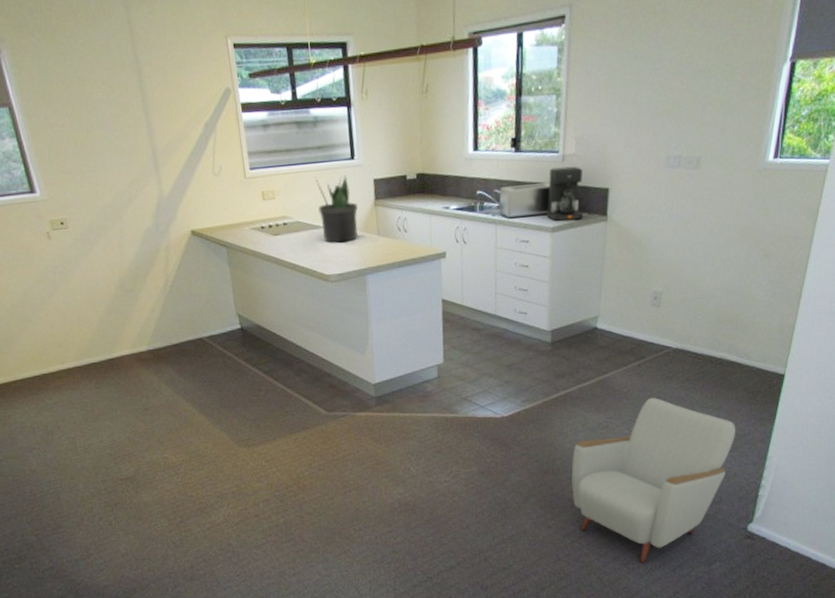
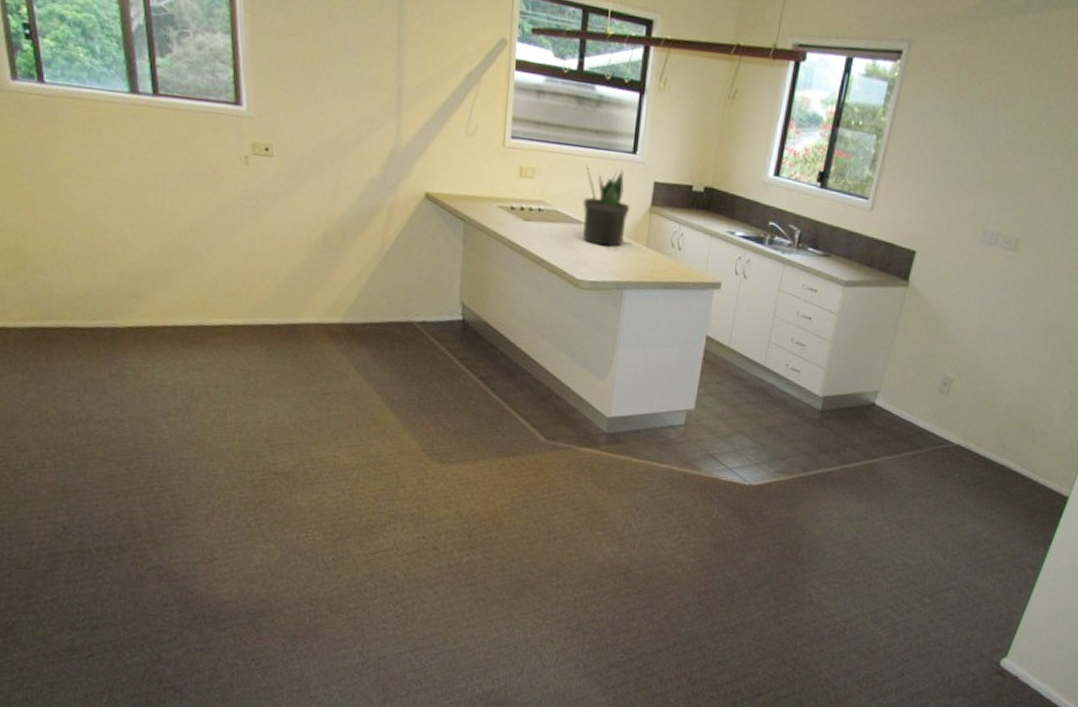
toaster: present [499,183,551,220] -> none [791,223,853,266]
coffee maker: present [547,166,583,222] -> none [843,214,892,279]
armchair: present [571,397,736,563] -> none [813,494,1007,683]

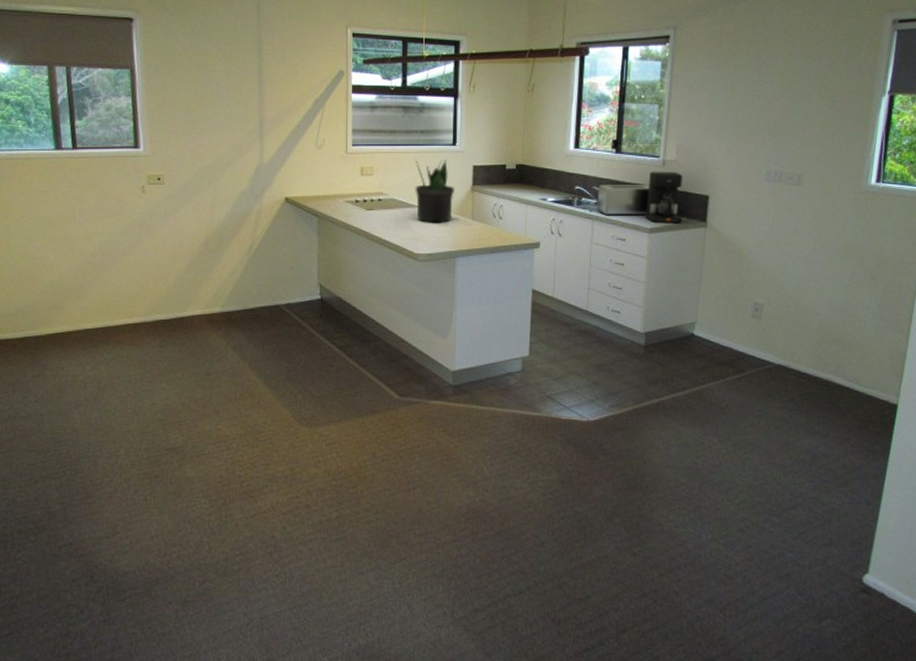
toaster: none [791,223,853,266] -> present [597,185,650,217]
coffee maker: none [843,214,892,279] -> present [645,171,683,224]

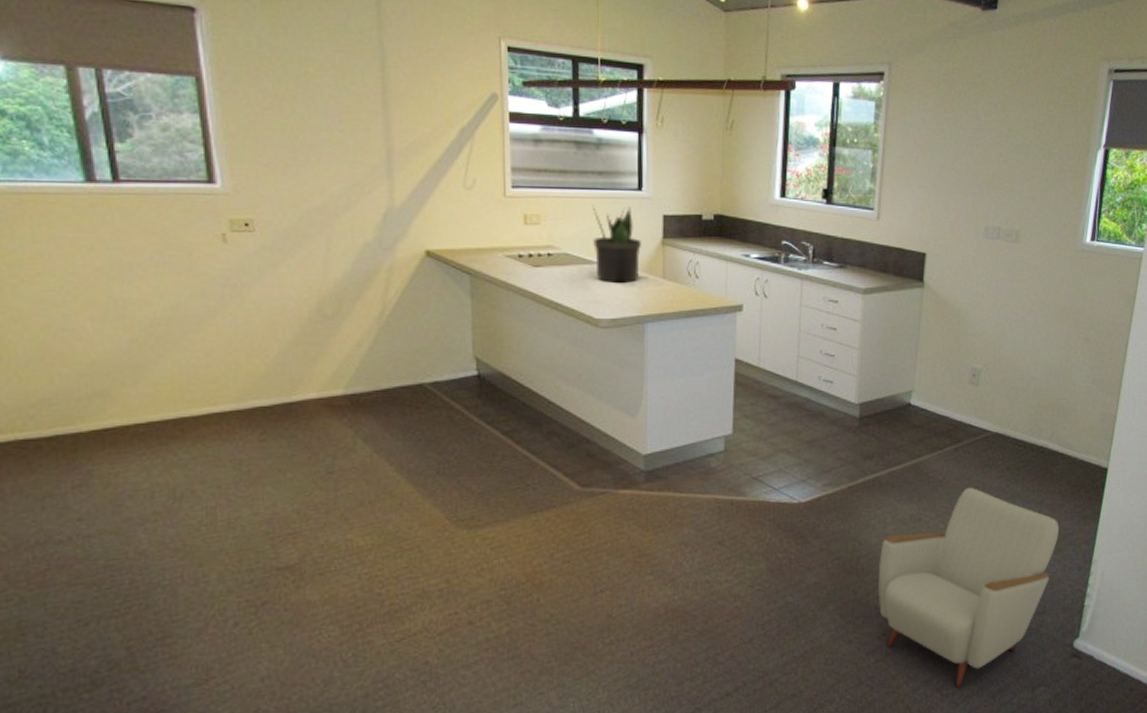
toaster: present [597,185,650,217] -> none [807,240,864,276]
coffee maker: present [645,171,683,224] -> none [859,225,899,284]
armchair: none [662,415,846,610] -> present [878,487,1060,688]

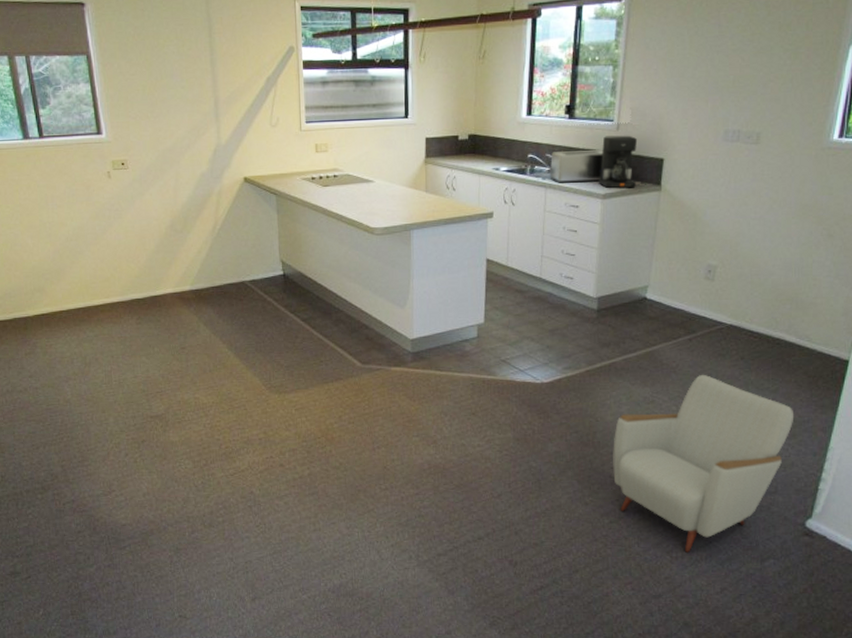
planter: present [592,205,641,283] -> none [368,133,408,197]
toaster: none [807,240,864,276] -> present [550,150,604,184]
coffee maker: none [859,225,899,284] -> present [599,135,638,189]

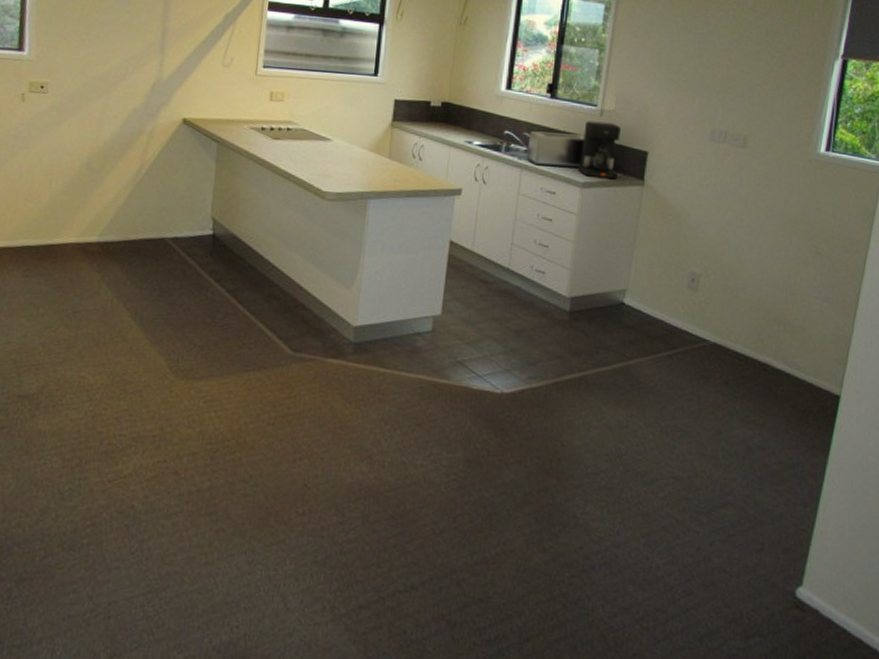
armchair: present [613,374,794,552] -> none [578,398,783,622]

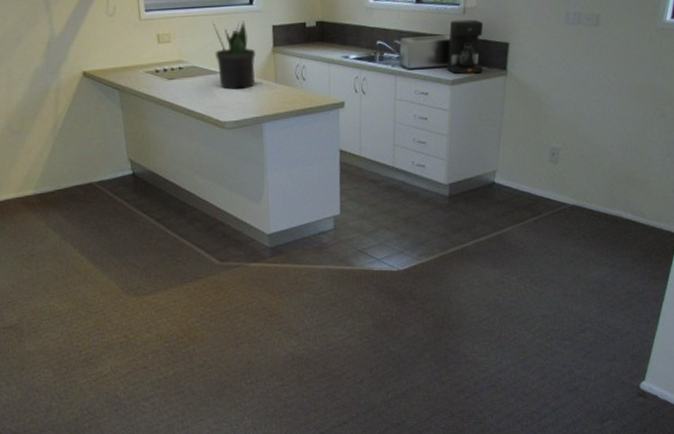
planter: none [328,86,372,160] -> present [212,20,255,89]

